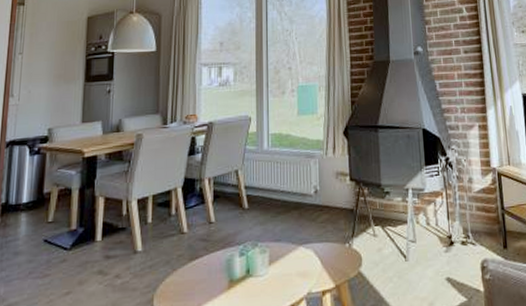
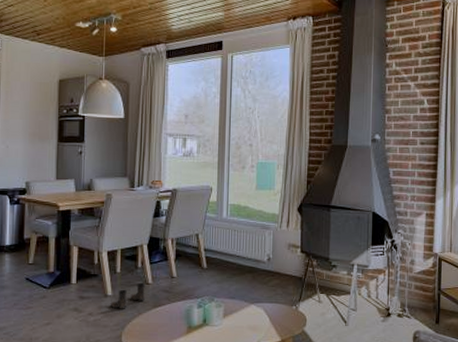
boots: none [141,232,181,267] -> present [111,282,146,309]

